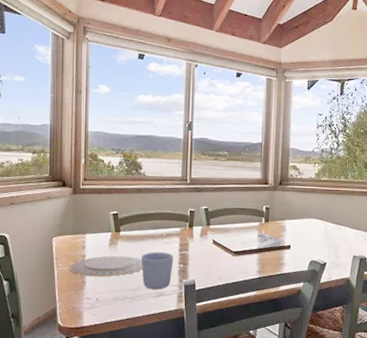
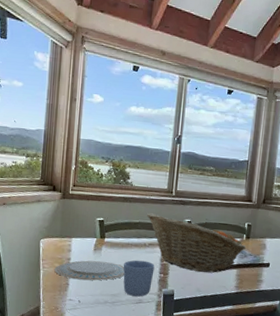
fruit basket: none [162,202,266,260] -> present [147,213,246,273]

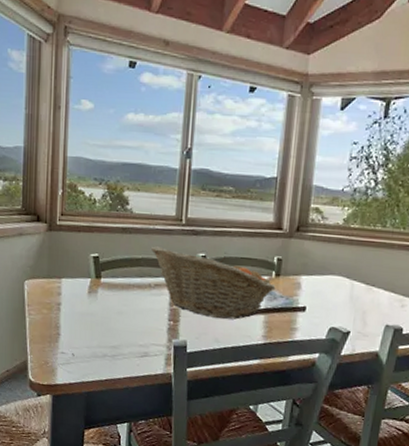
plate: present [54,260,125,281] -> none [42,305,126,330]
mug: present [123,260,155,297] -> none [124,304,162,349]

